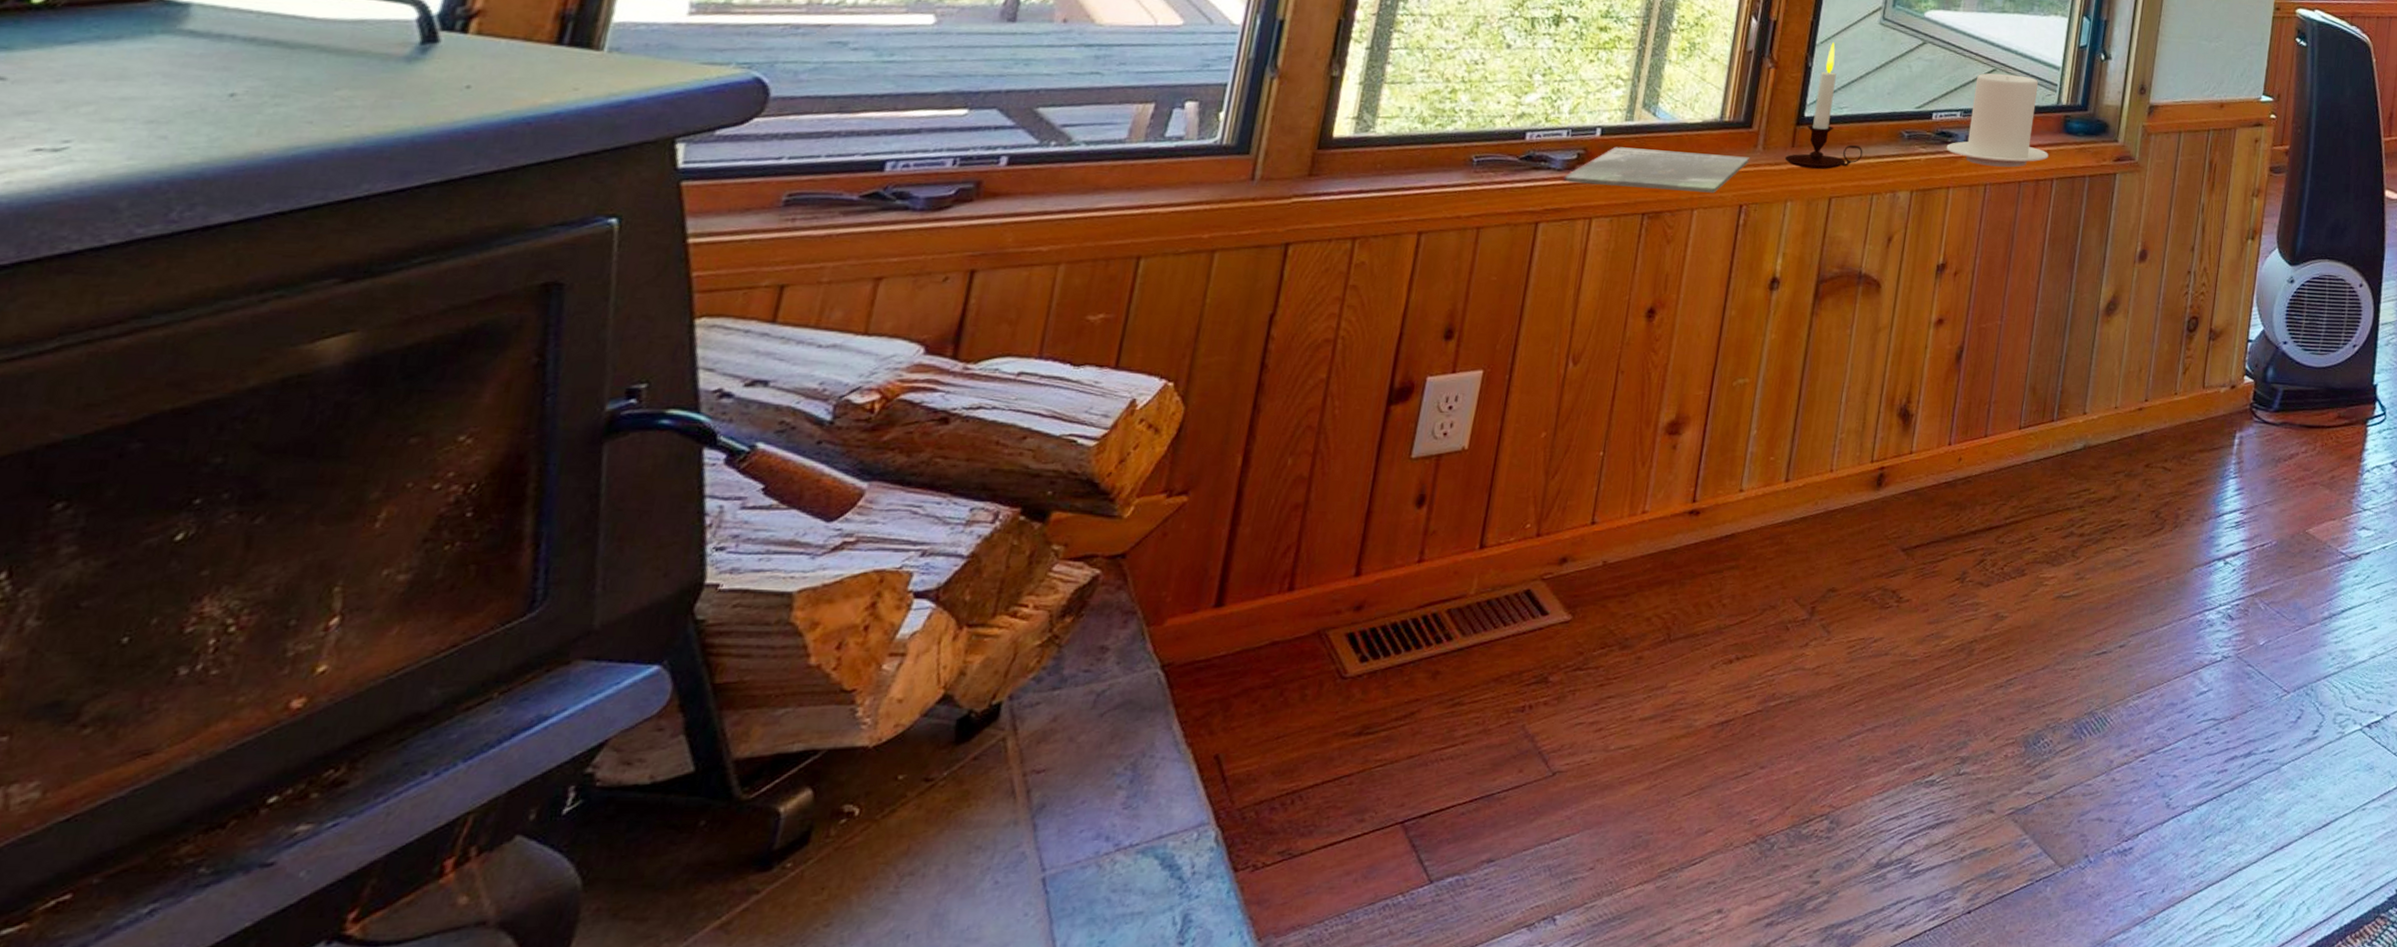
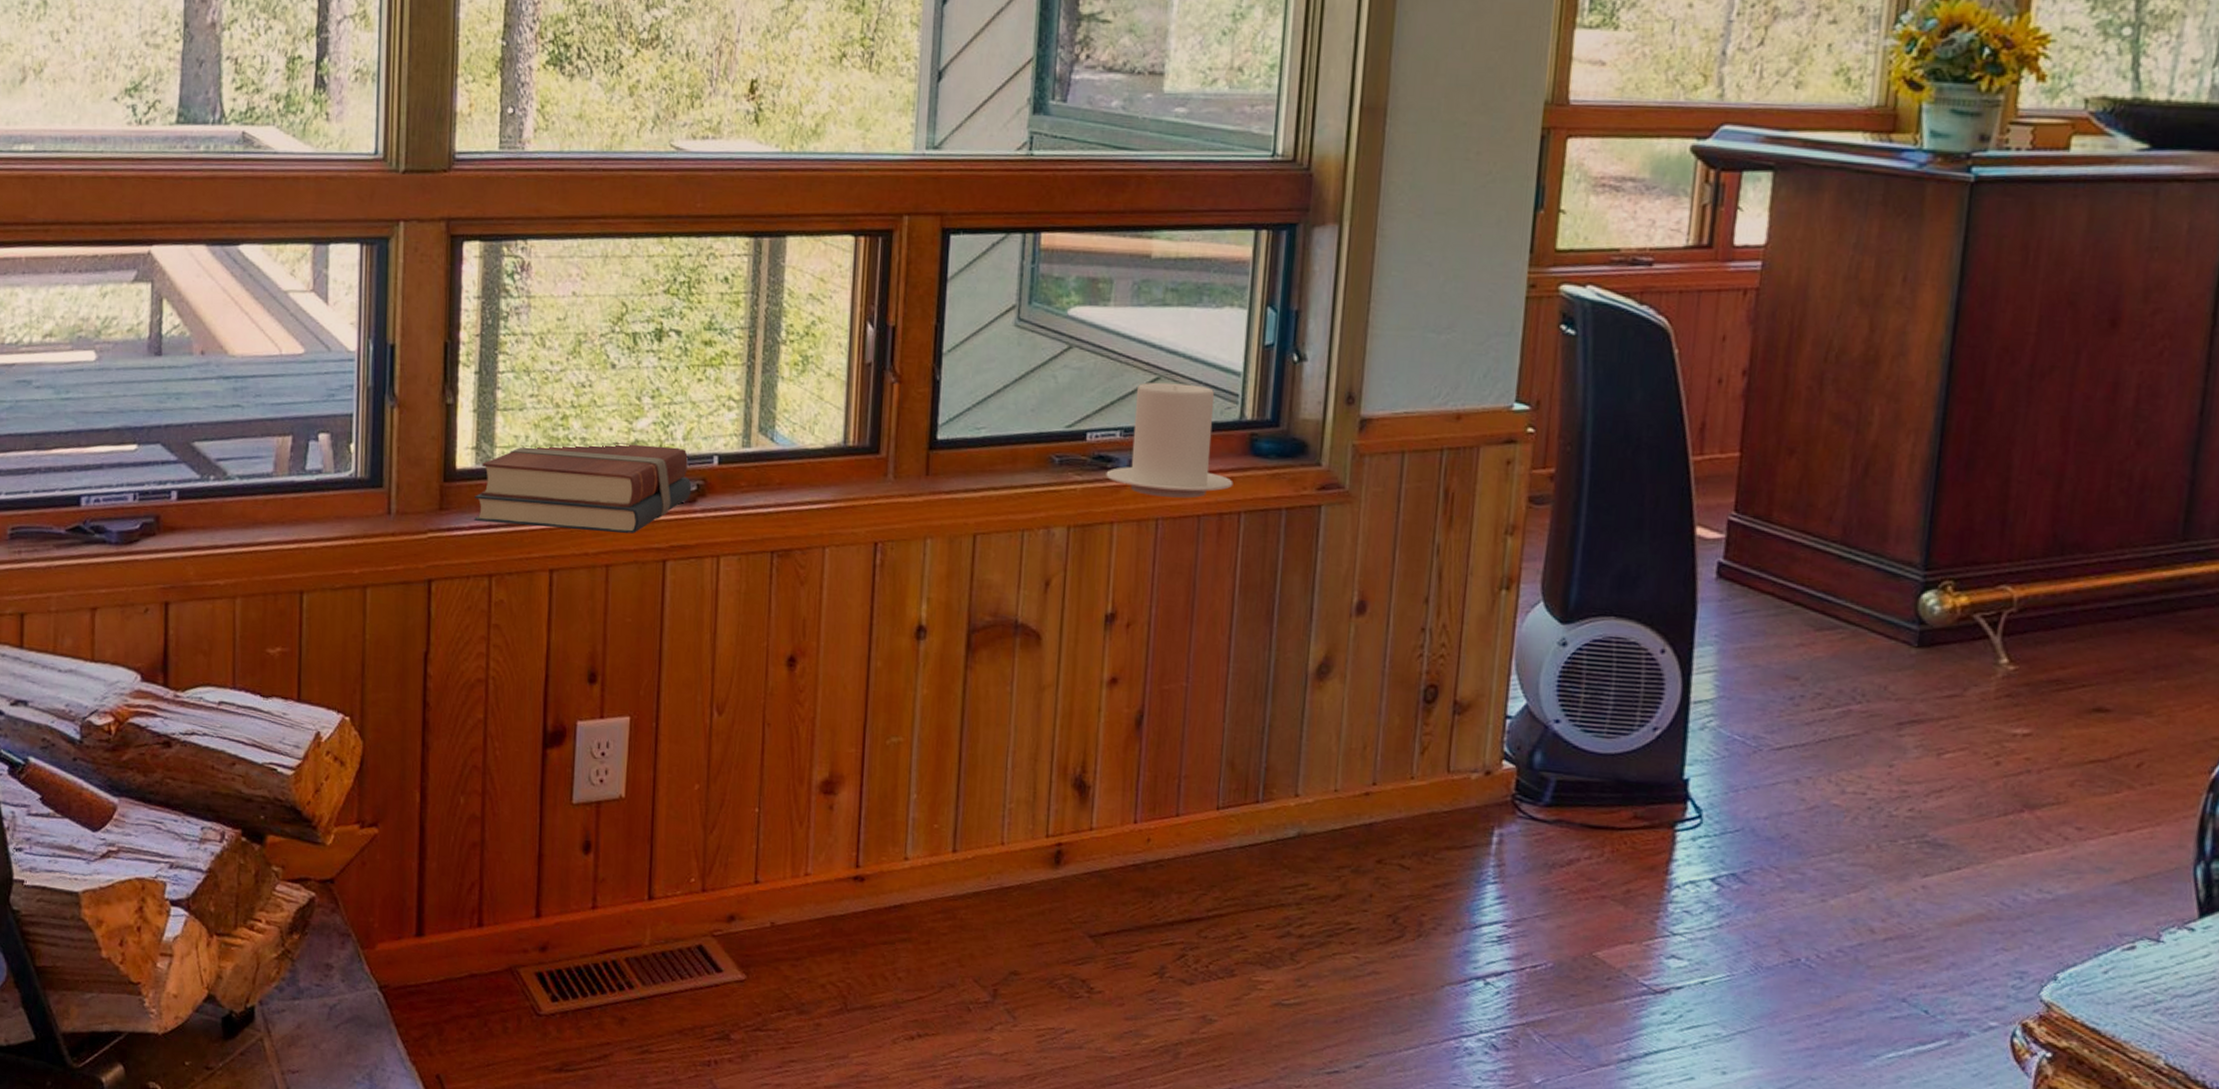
books: none [1345,115,1573,199] -> present [474,442,692,534]
magazine: present [1562,146,1750,193] -> none [684,476,881,529]
candle: present [1784,42,1863,170] -> none [919,350,1008,502]

